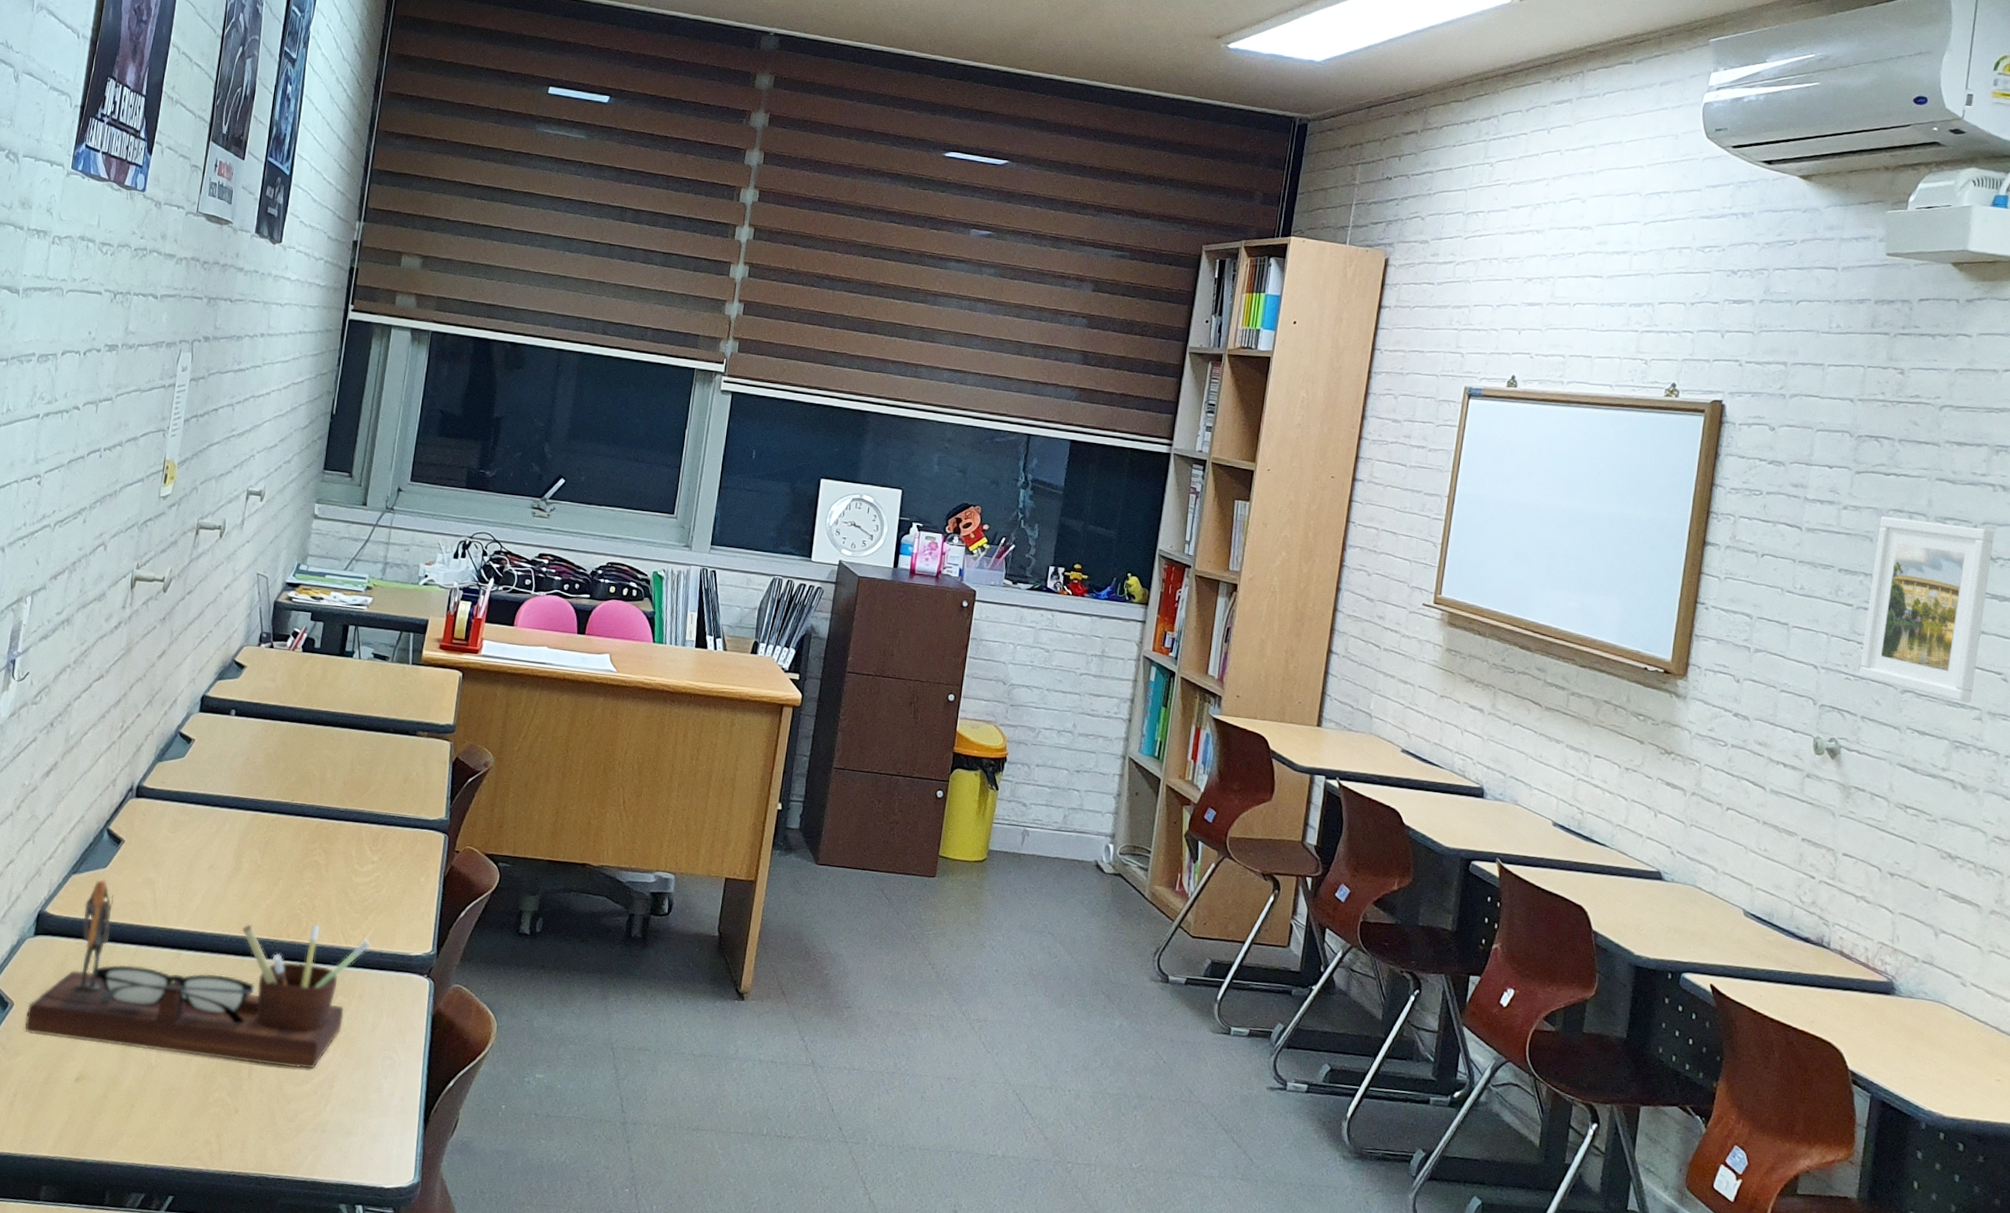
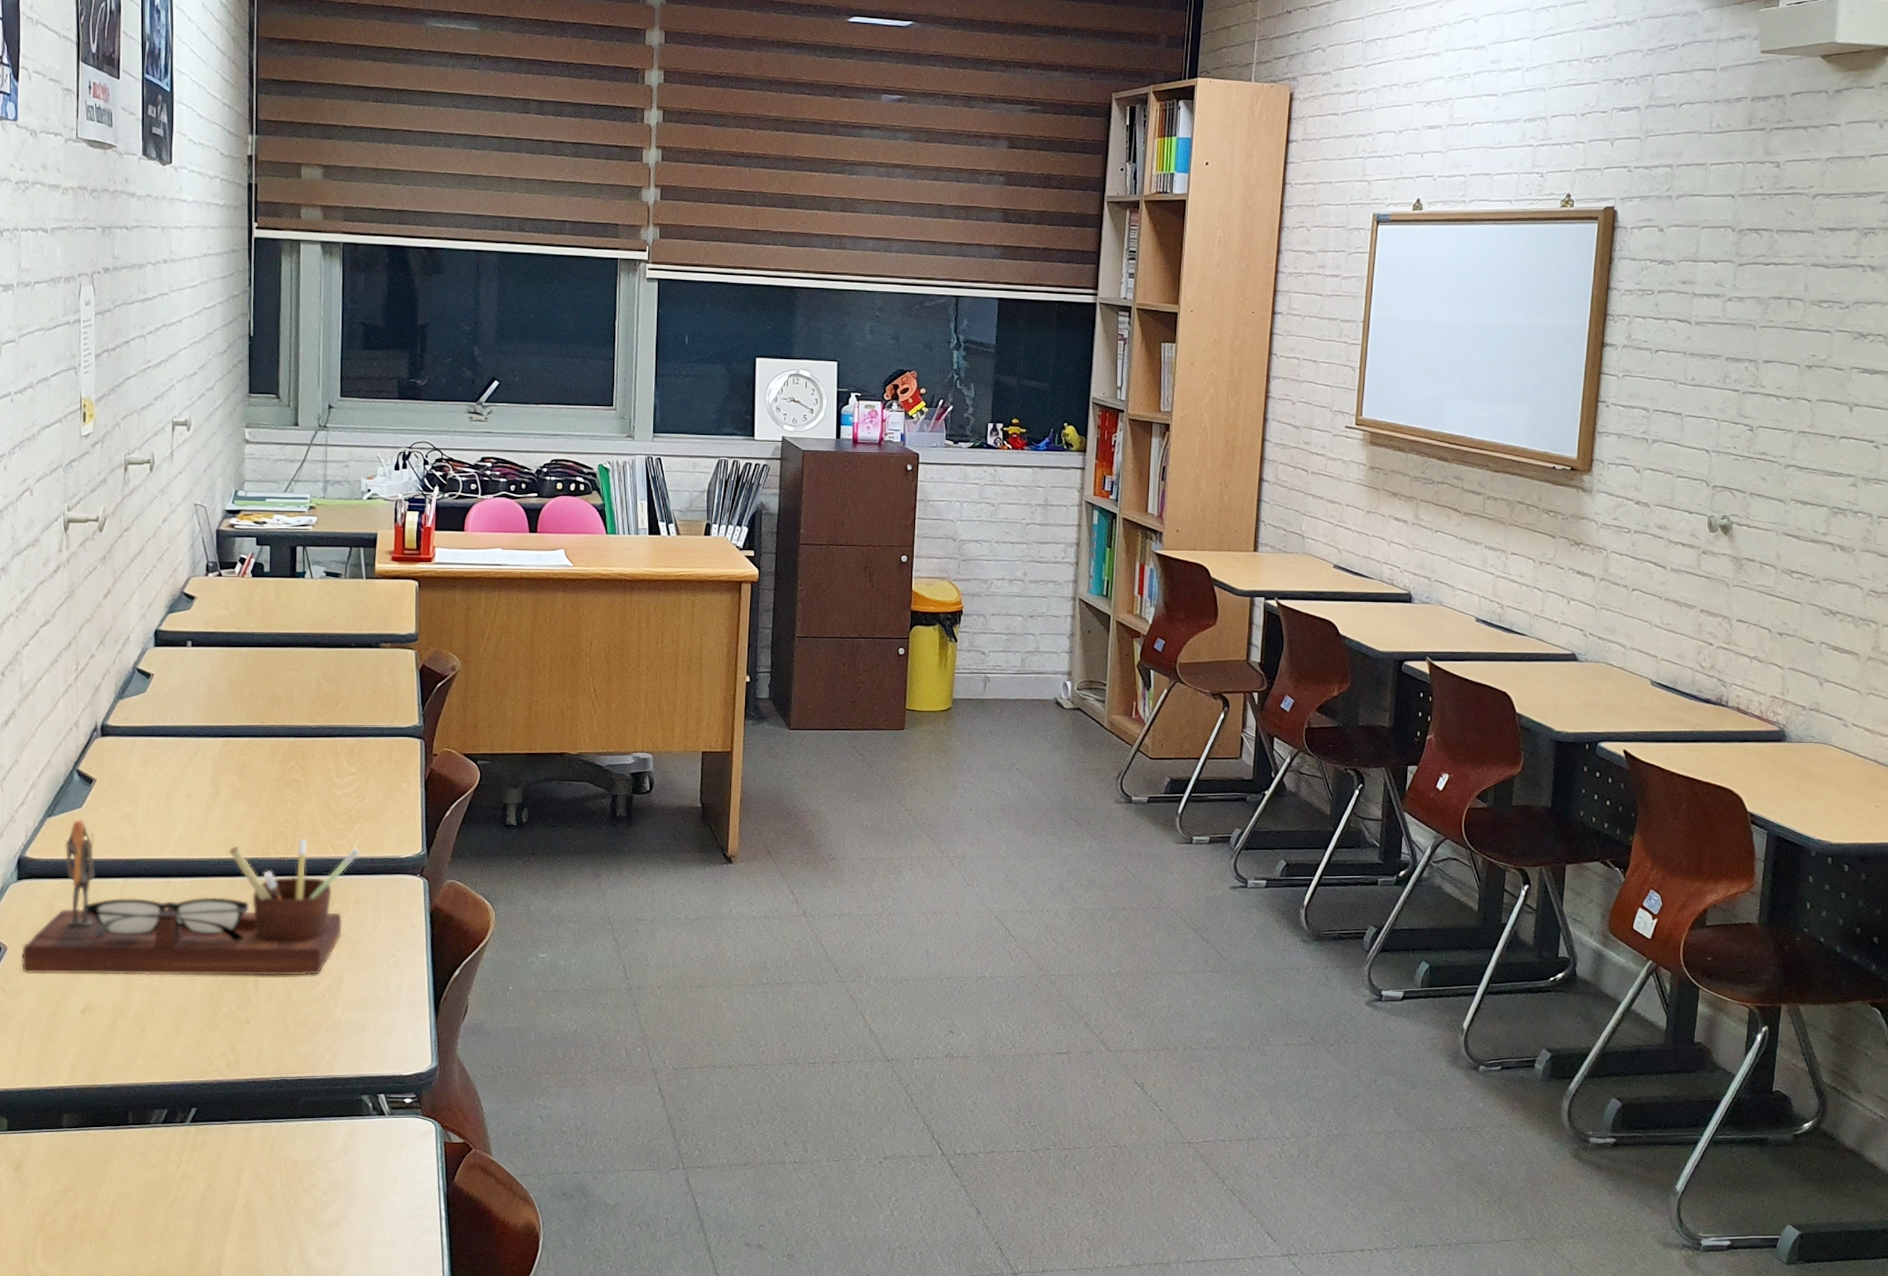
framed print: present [1858,516,1994,703] -> none [1746,305,1865,471]

